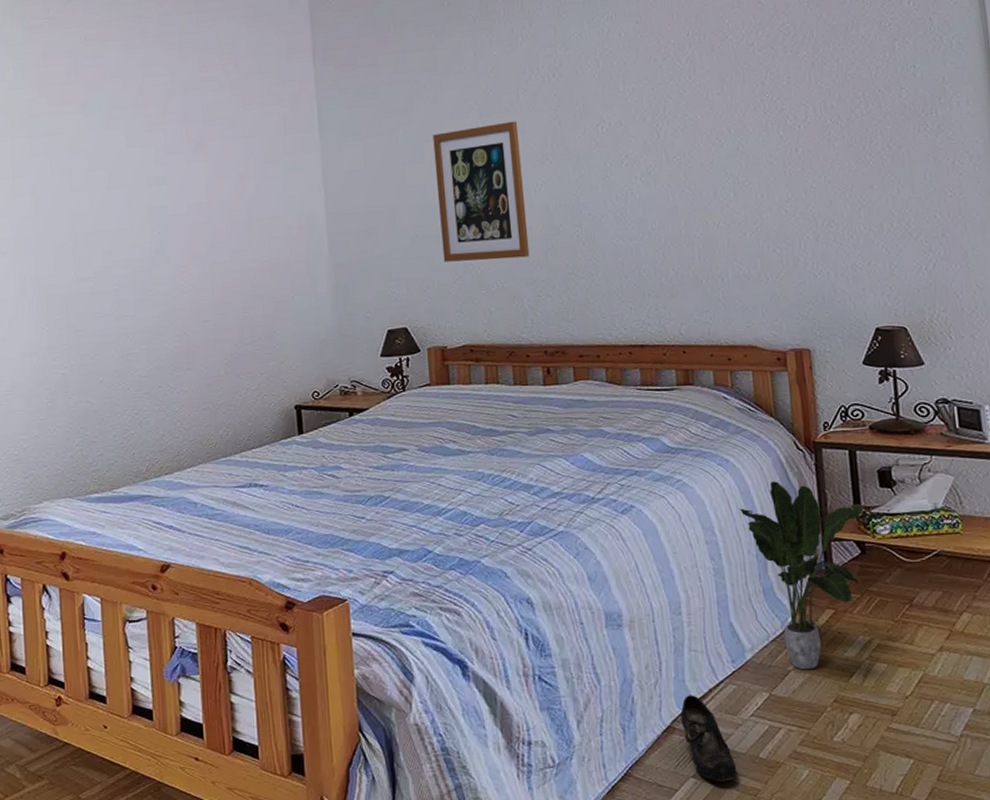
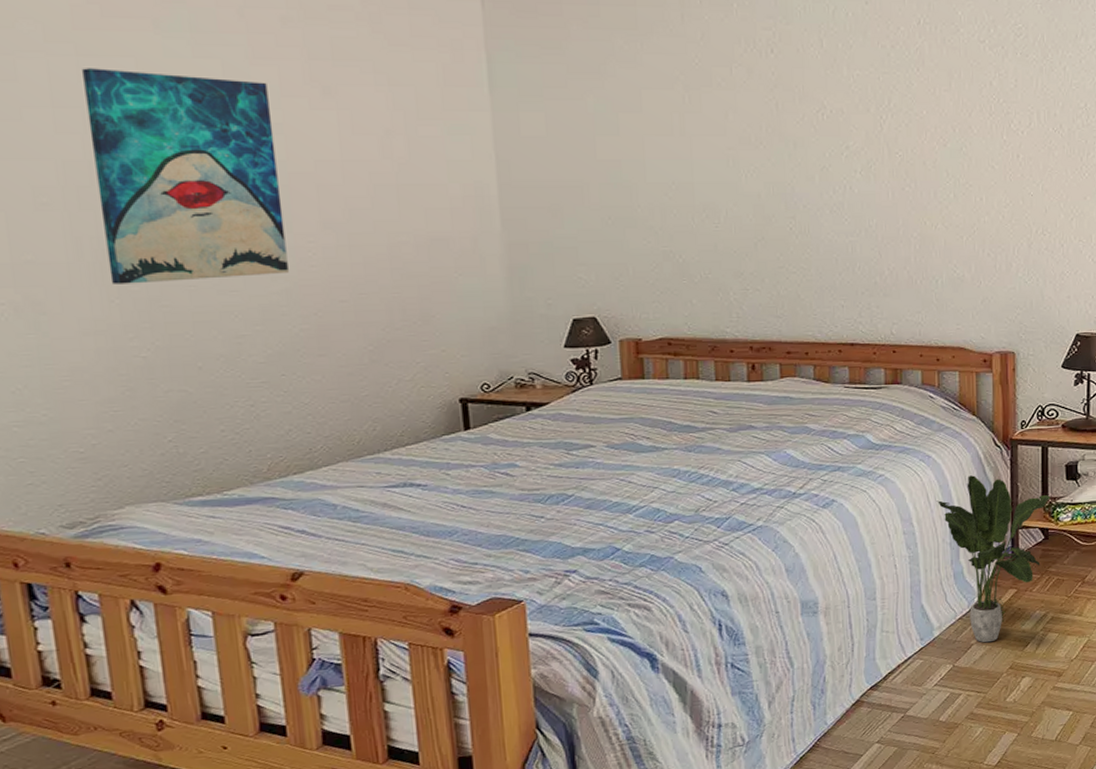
wall art: none [33,144,167,314] -> present [82,68,289,284]
wall art: present [433,121,530,262] -> none [630,98,738,249]
shoe: present [680,695,738,782] -> none [869,671,919,745]

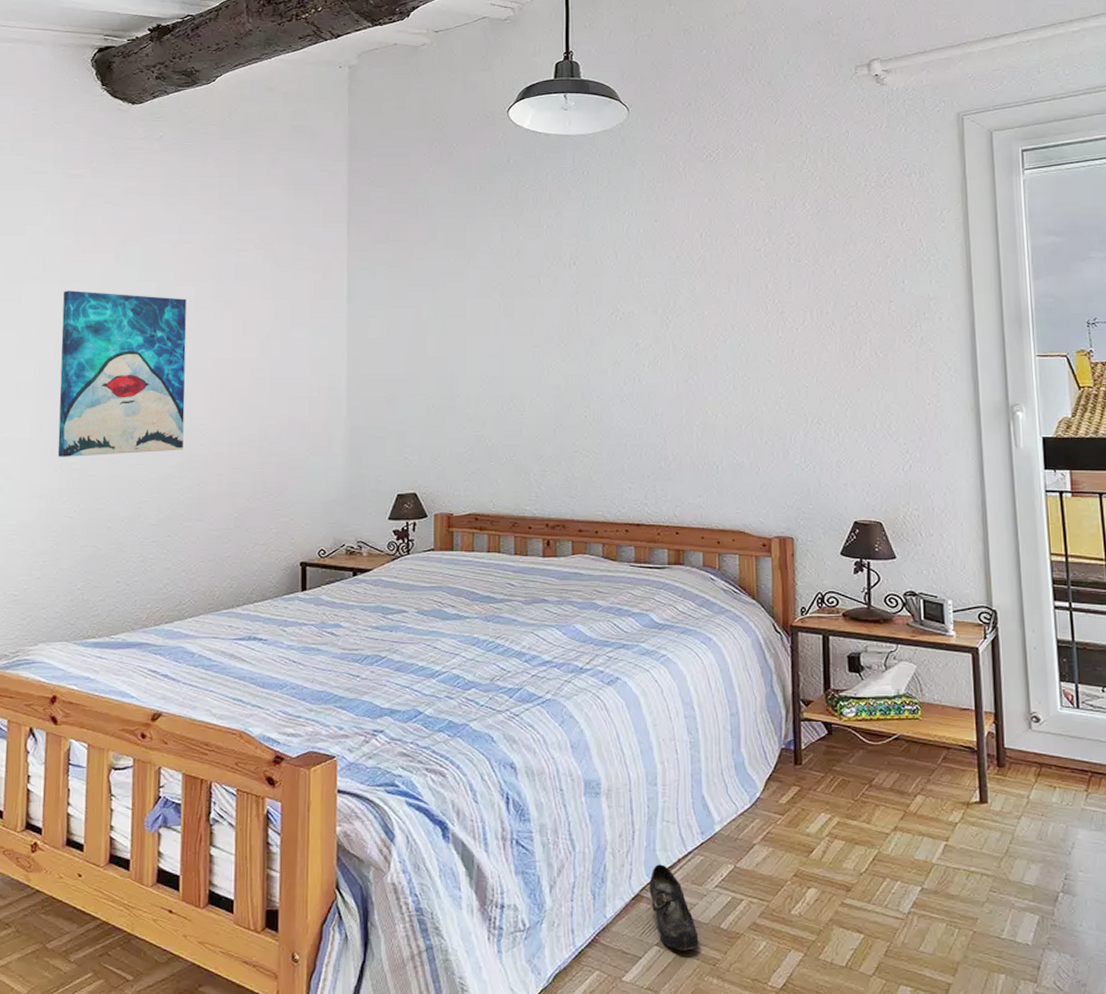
shoe: none [869,671,919,745] -> present [649,864,699,951]
potted plant: present [936,475,1051,643] -> none [717,661,833,844]

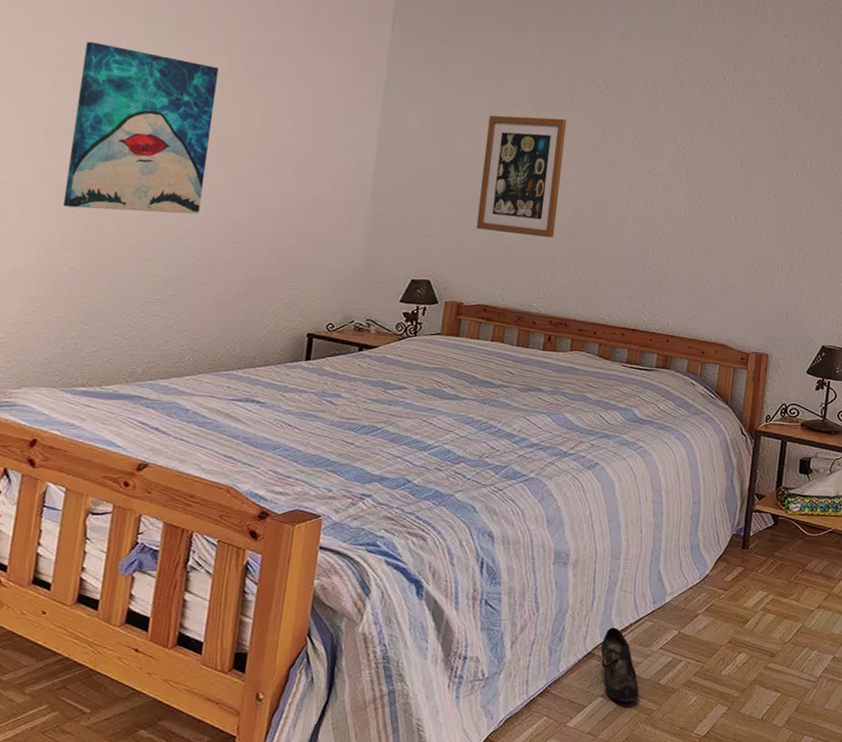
wall art: none [456,303,539,434] -> present [476,115,567,238]

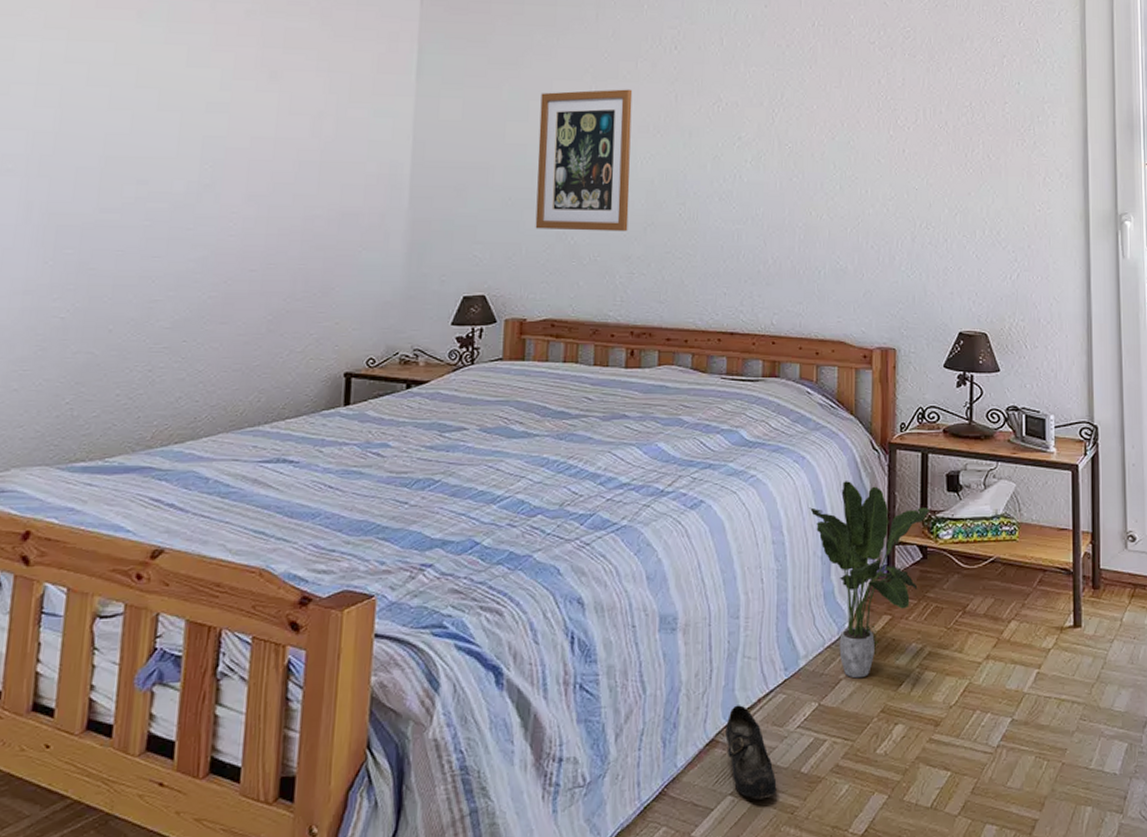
wall art: present [63,41,219,214] -> none [49,51,223,247]
potted plant: none [685,457,784,615] -> present [809,481,930,679]

